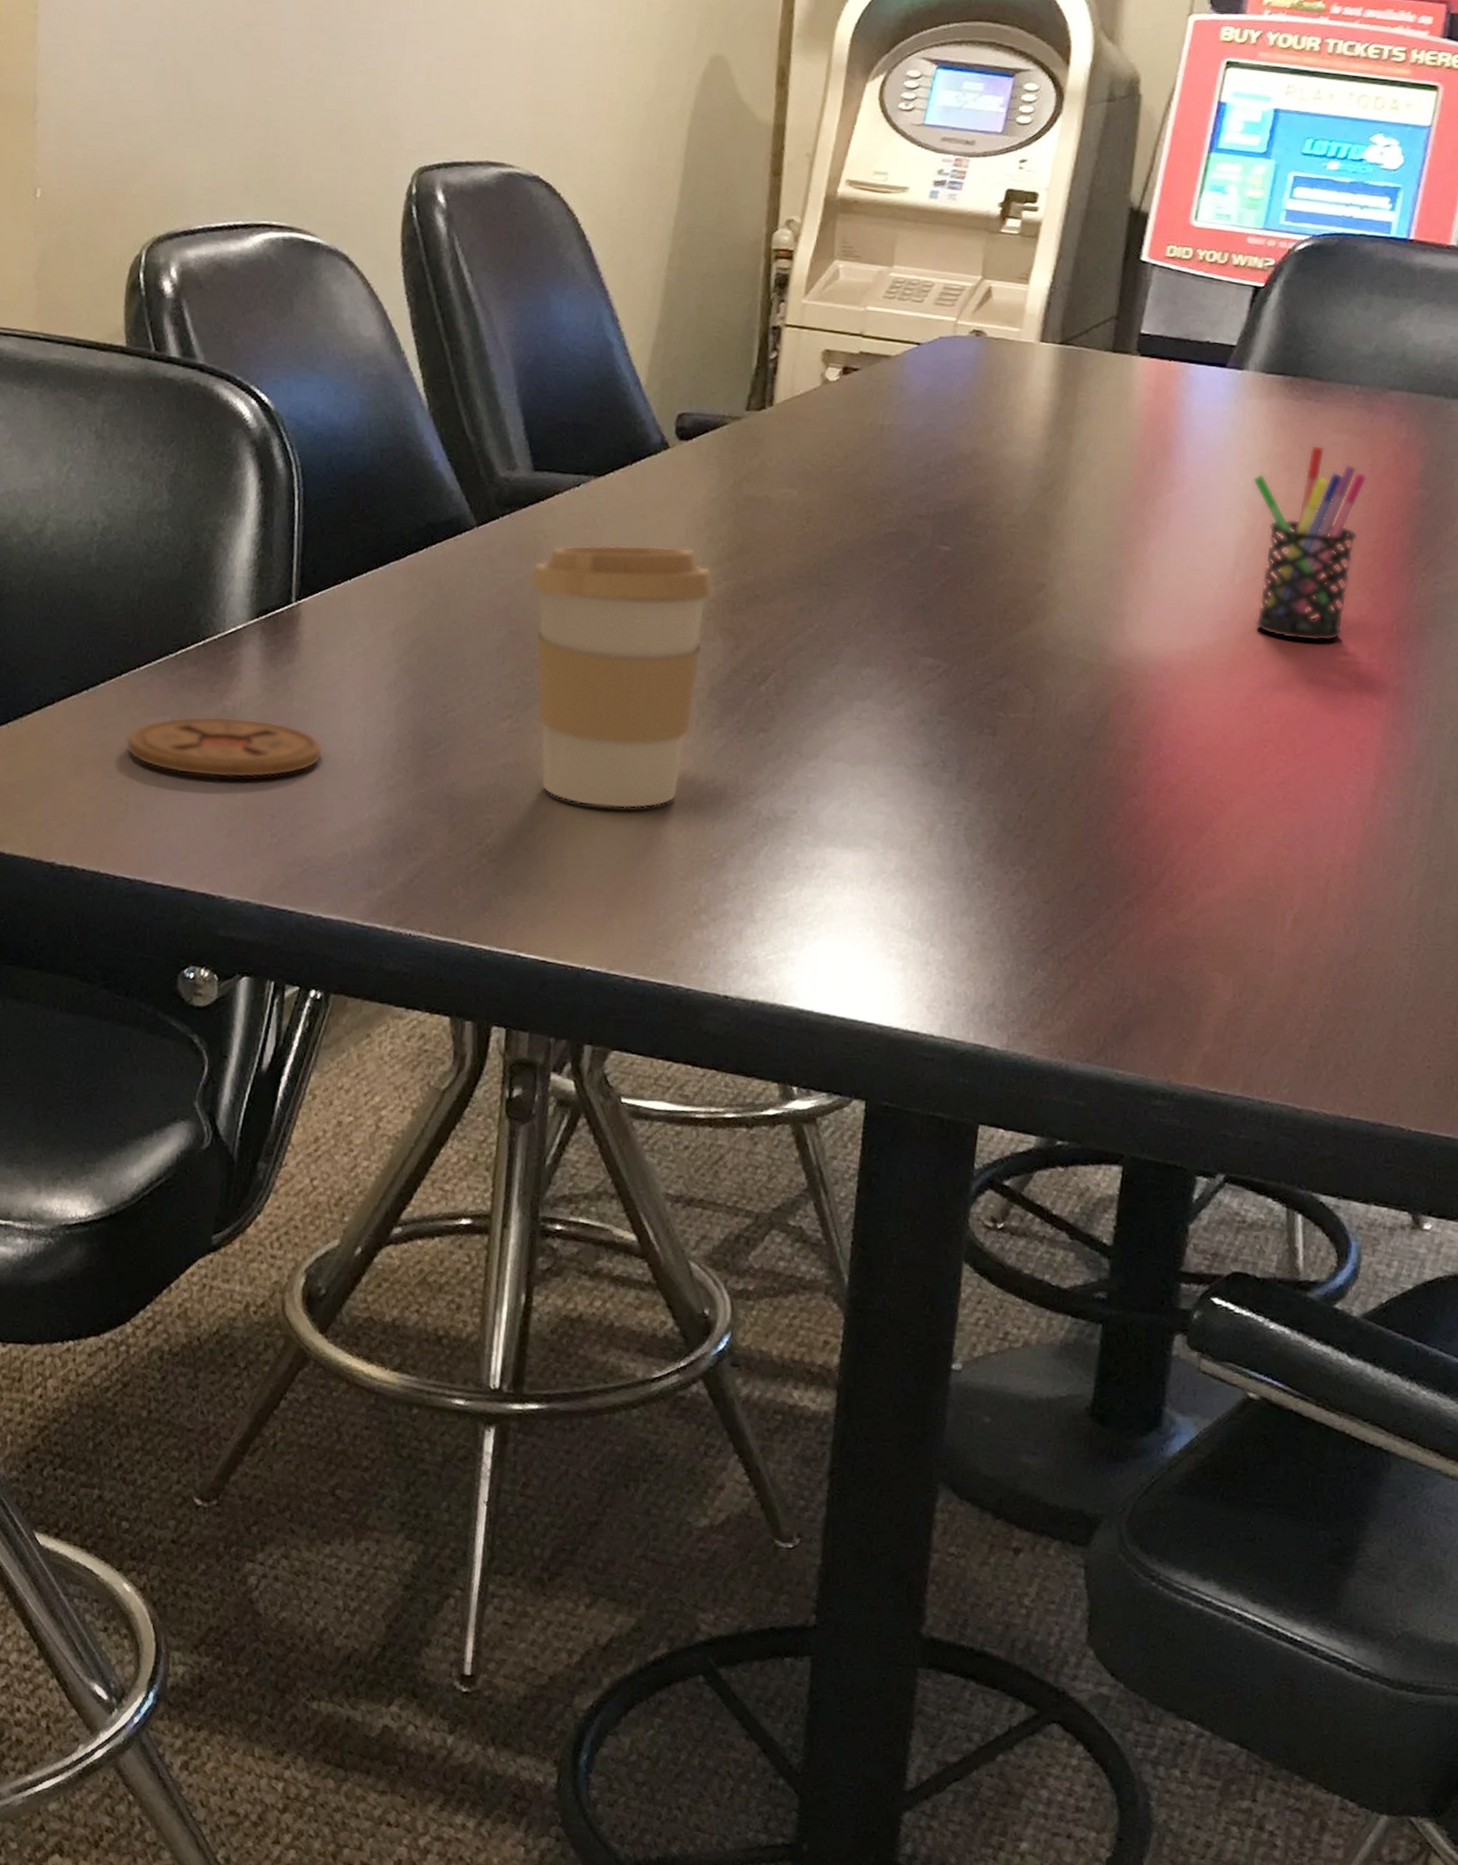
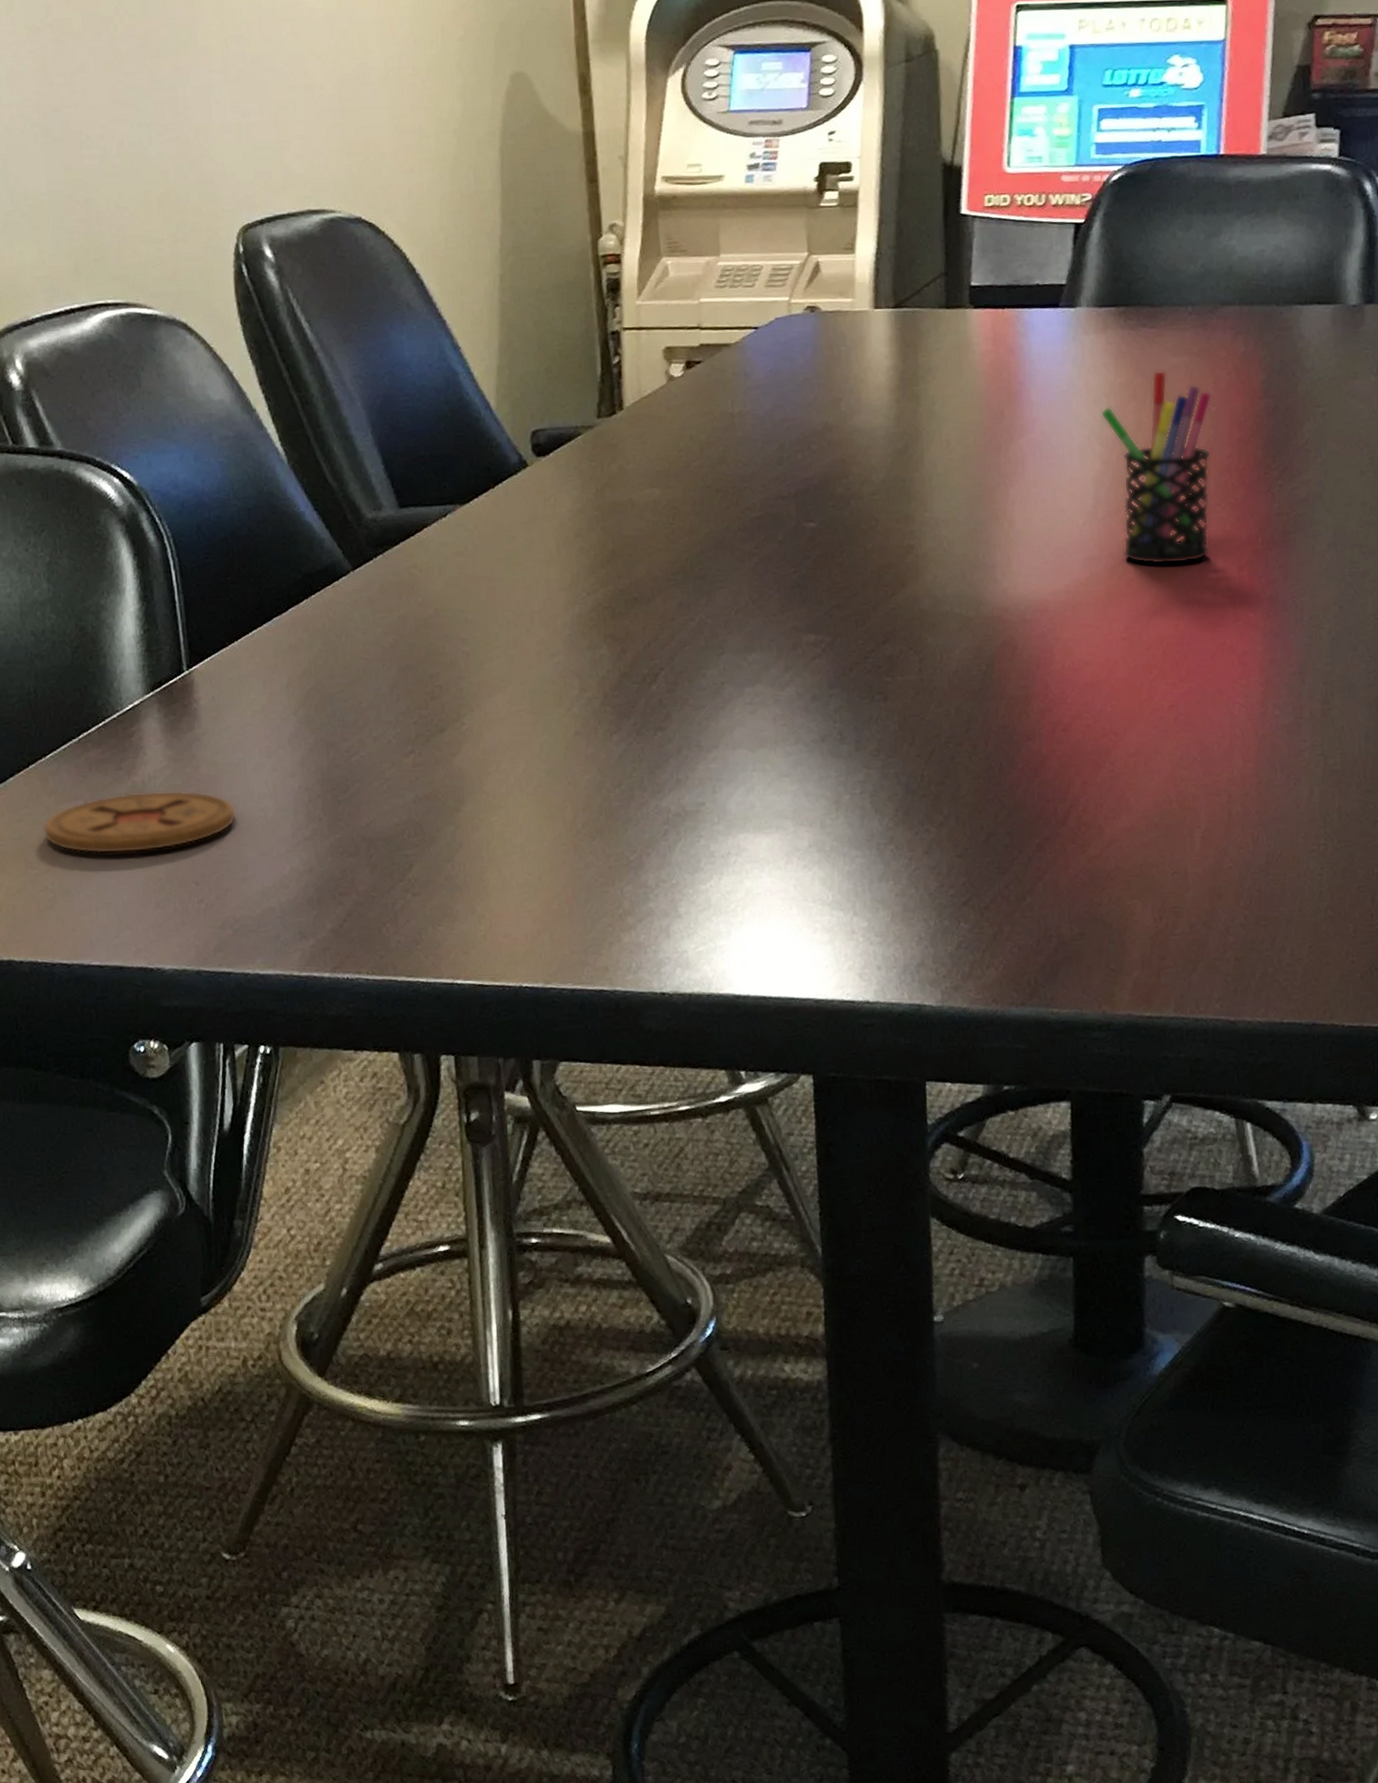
coffee cup: present [529,544,715,809] -> none [411,561,594,828]

